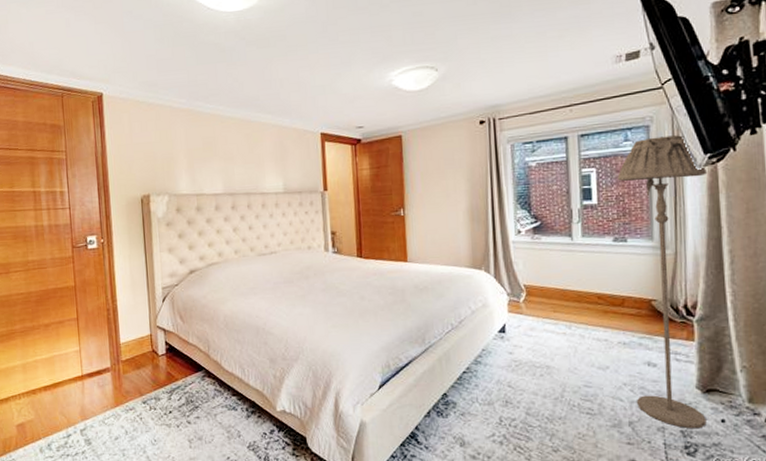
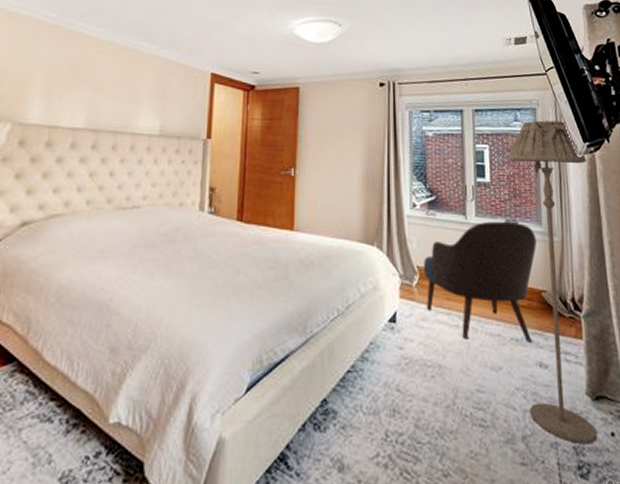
armchair: none [529,239,647,345] -> present [423,221,537,343]

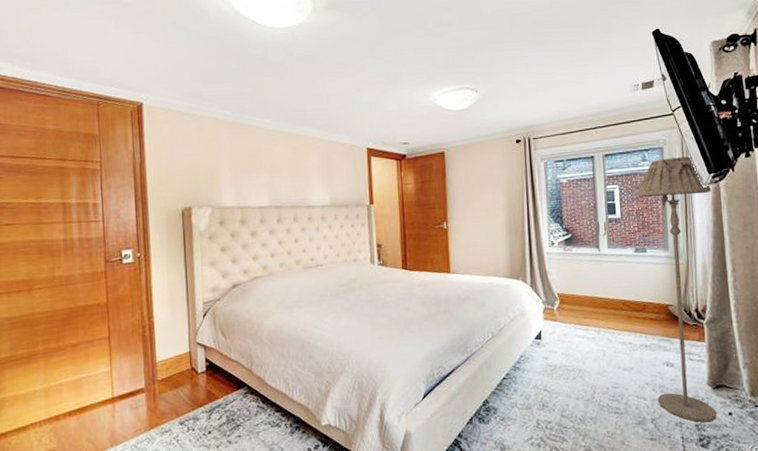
armchair: present [423,221,537,343] -> none [562,250,664,348]

